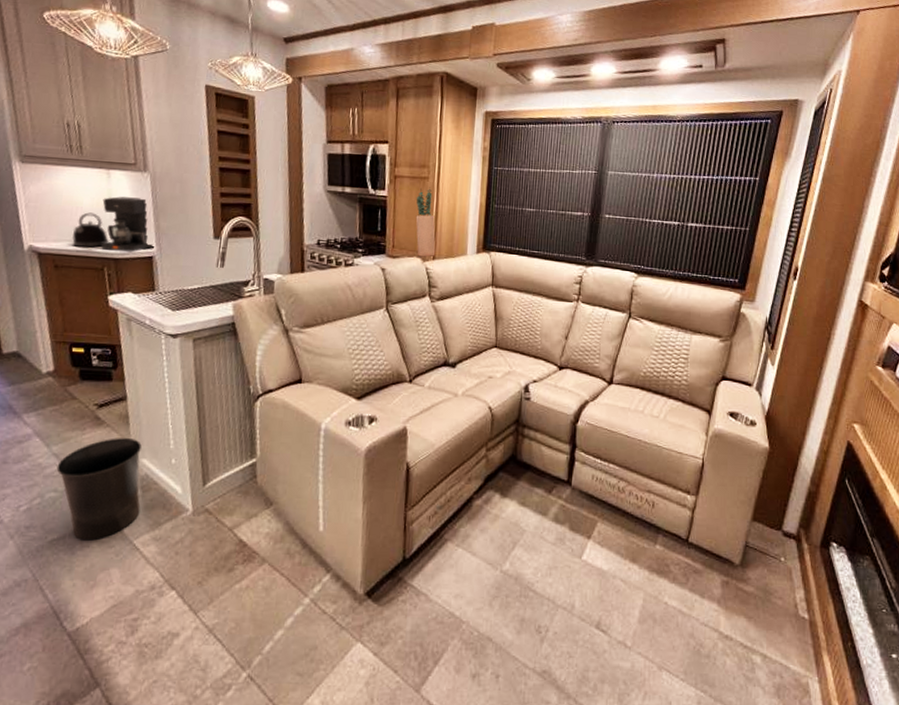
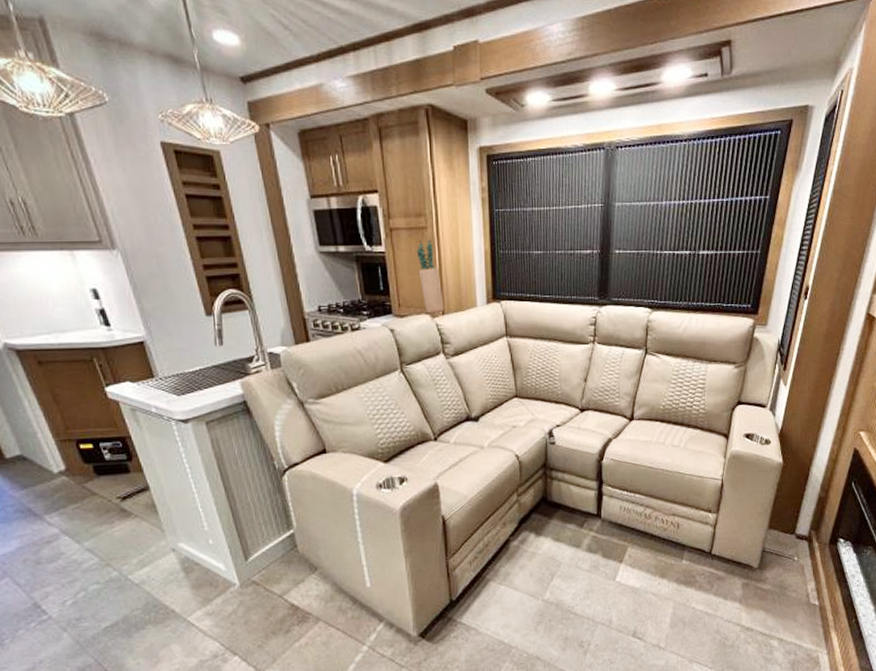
waste bin: present [56,438,142,541] -> none [93,525,188,624]
kettle: present [71,212,109,249] -> none [49,300,92,340]
coffee maker: present [101,196,154,253] -> none [73,279,143,340]

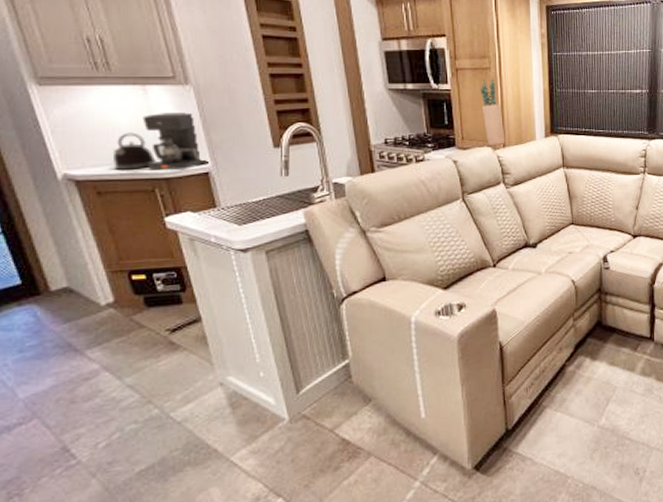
kettle: none [49,300,92,340] -> present [112,132,156,171]
coffee maker: none [73,279,143,340] -> present [142,112,208,171]

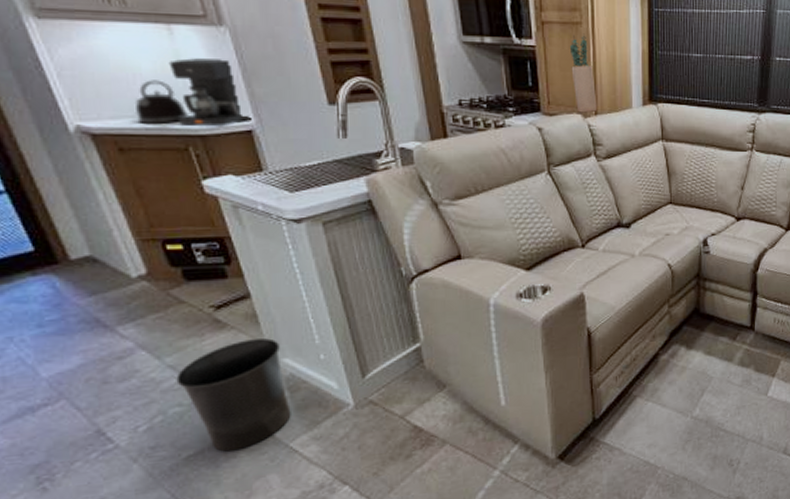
waste bin: none [133,358,233,466] -> present [176,338,291,452]

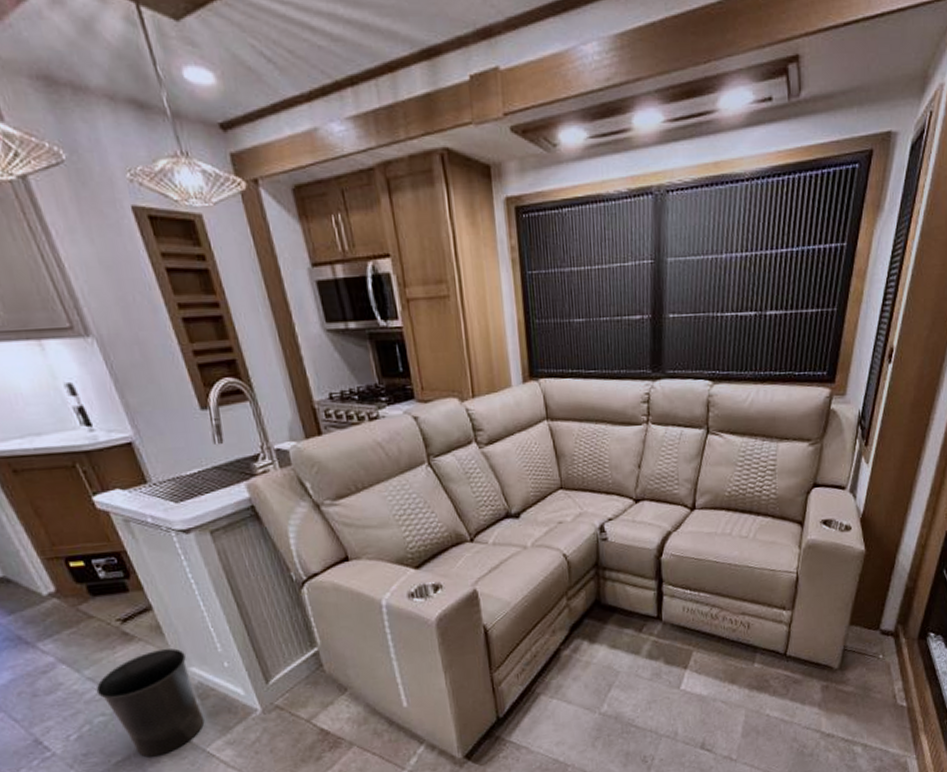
kettle: present [134,80,188,125] -> none [20,398,71,445]
coffee maker: present [168,58,251,127] -> none [45,371,130,443]
vase: present [569,33,598,113] -> none [438,307,475,397]

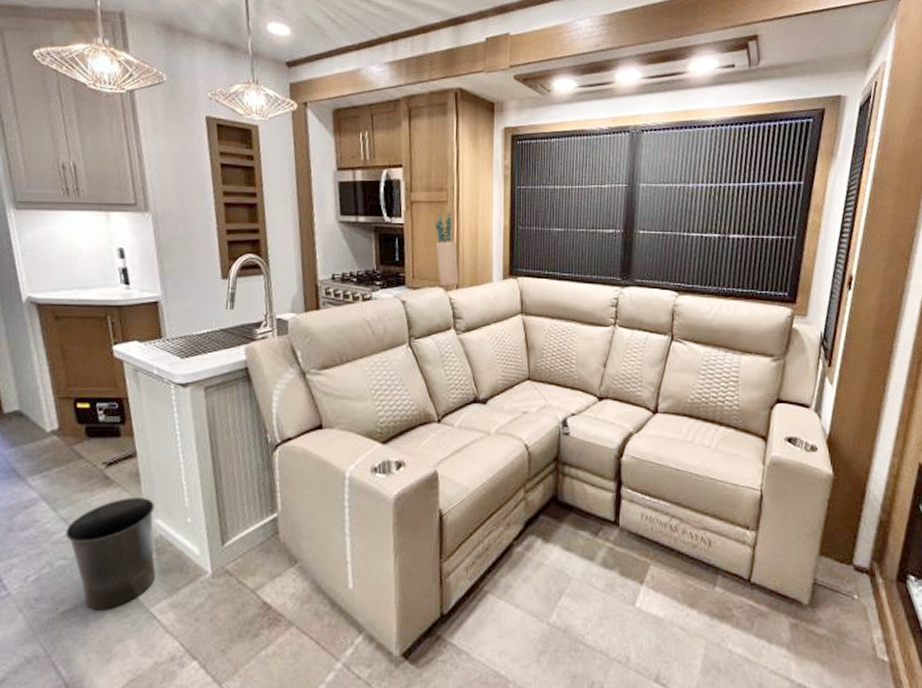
vase: none [438,307,475,397] -> present [435,211,459,287]

